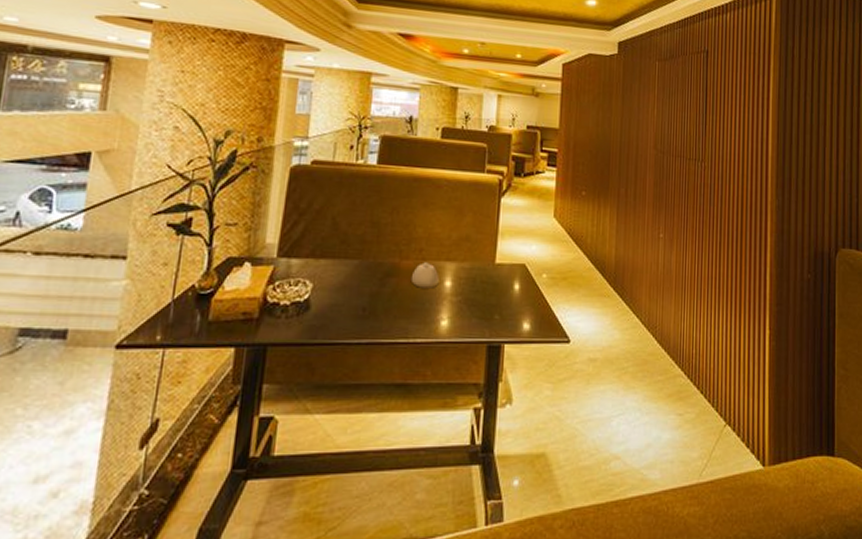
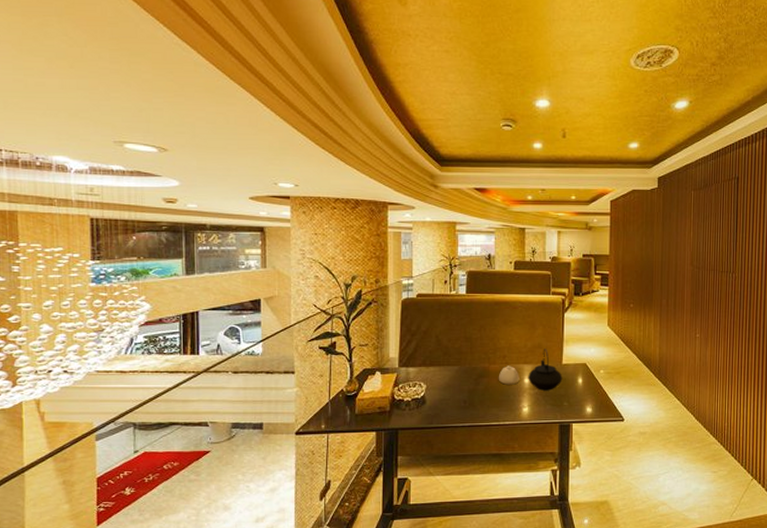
teapot: none [450,242,495,298] -> present [528,349,563,391]

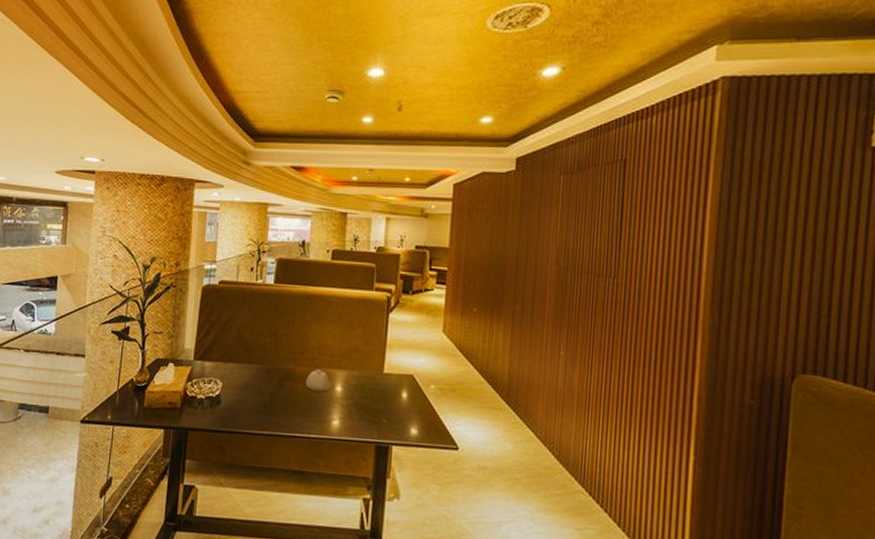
teapot: present [528,349,563,391] -> none [340,353,383,403]

